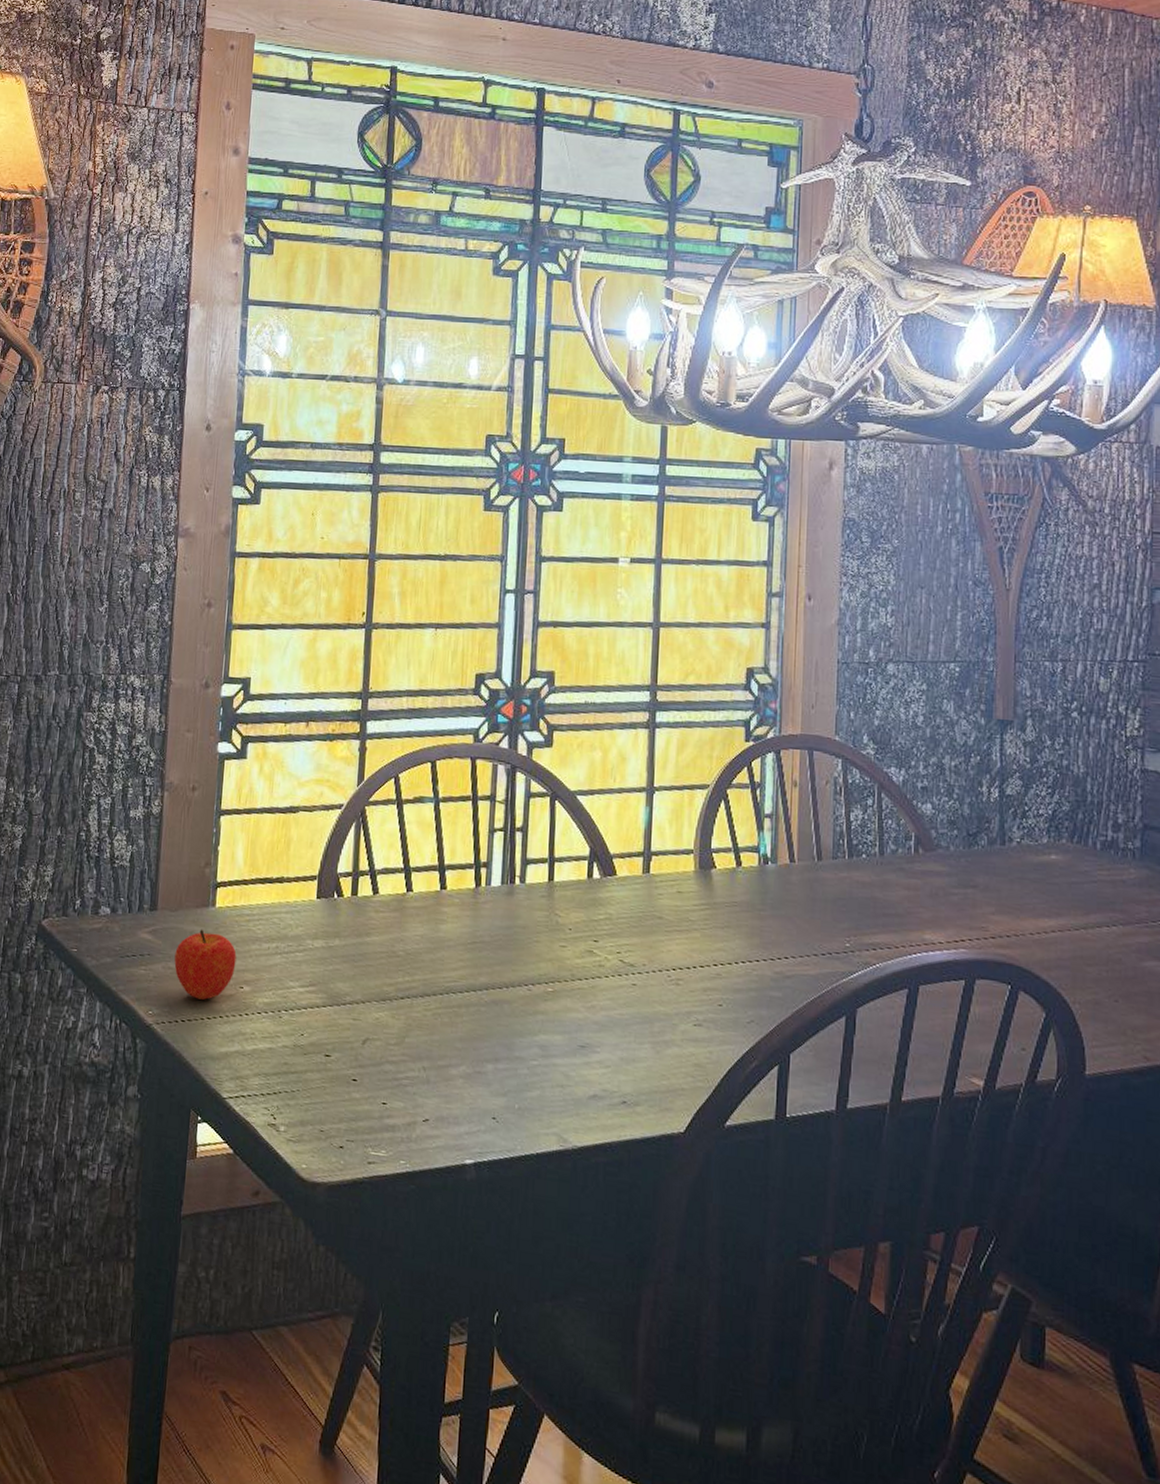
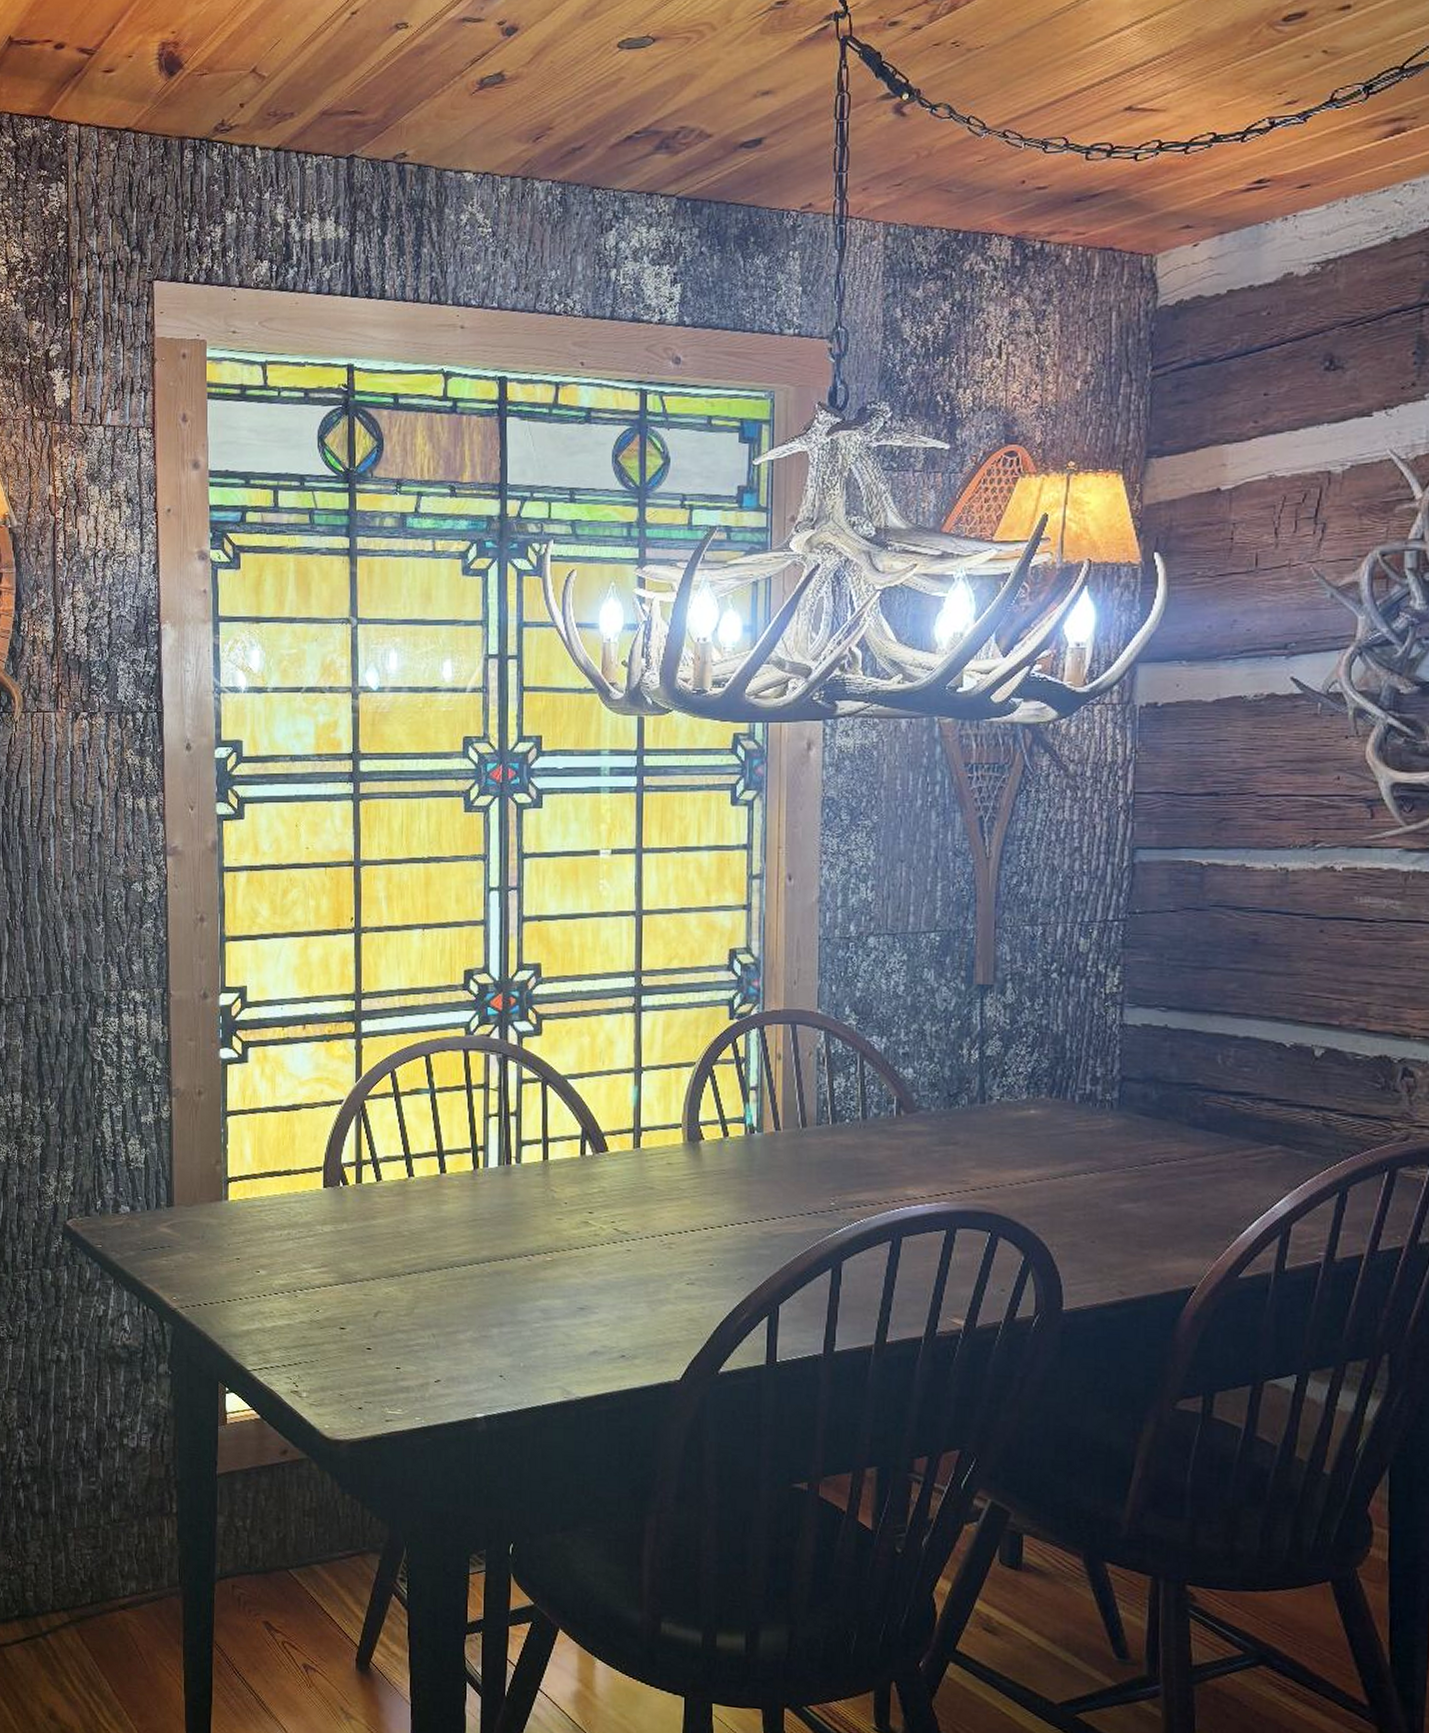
fruit: present [174,929,237,1000] -> none [193,1221,251,1284]

